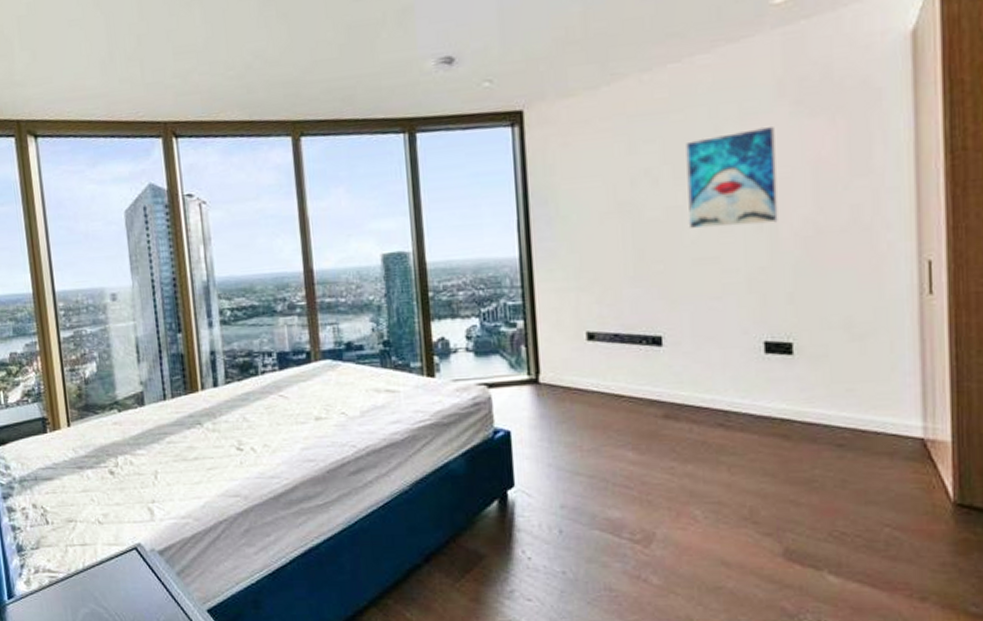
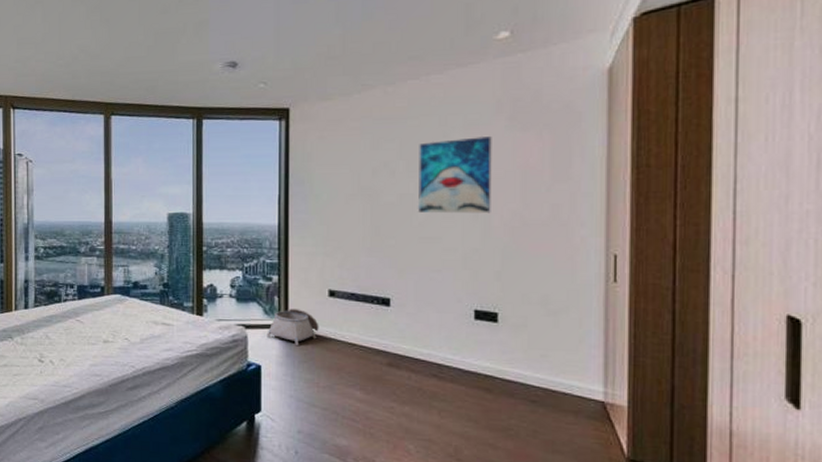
basket: none [514,357,578,404] -> present [267,307,319,346]

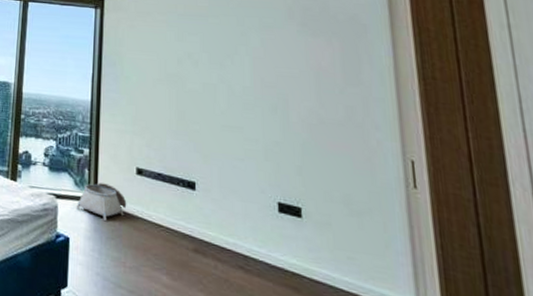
wall art: present [418,137,492,214] -> none [219,38,289,109]

